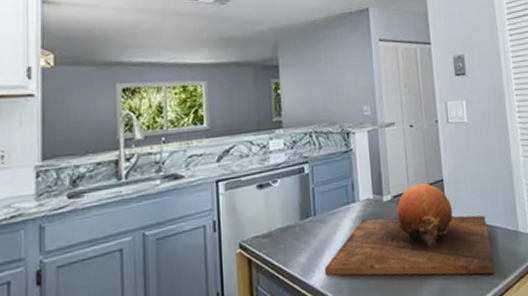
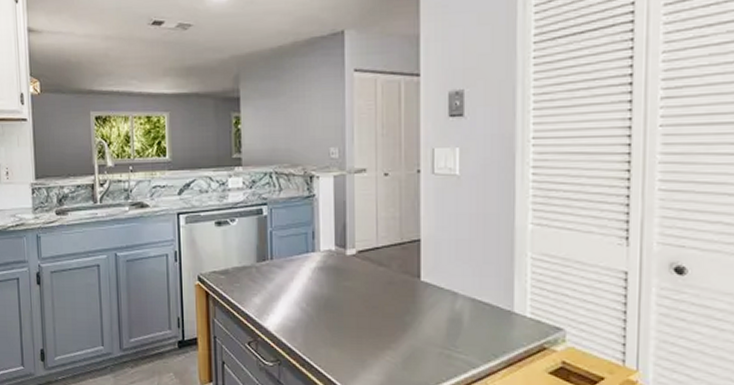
chopping board: present [324,183,495,276] -> none [279,241,475,355]

